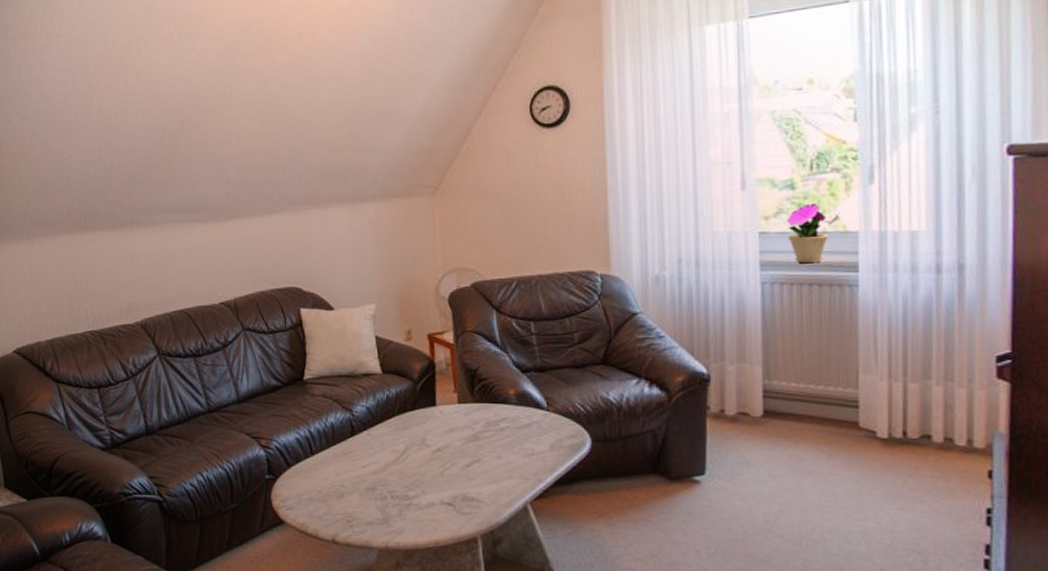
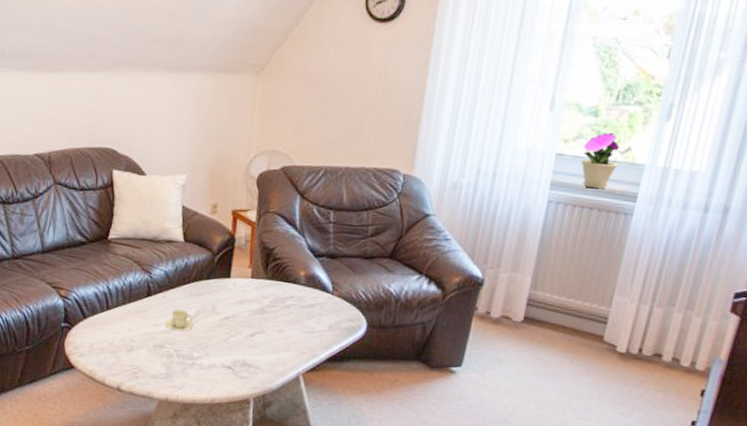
cup and saucer: none [374,445,404,470] -> present [165,309,193,331]

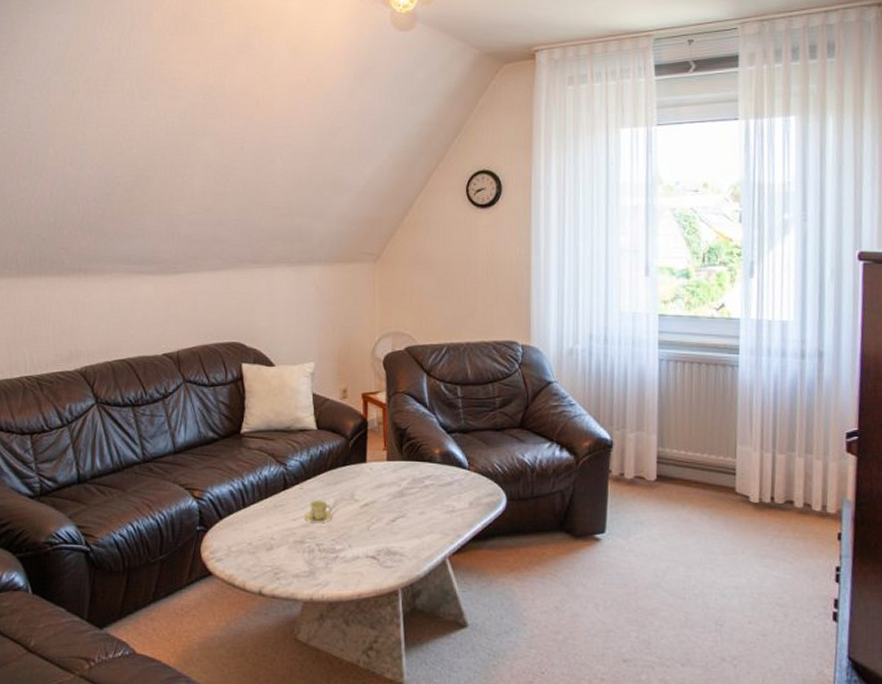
flower pot: present [580,132,620,189] -> none [682,291,716,345]

